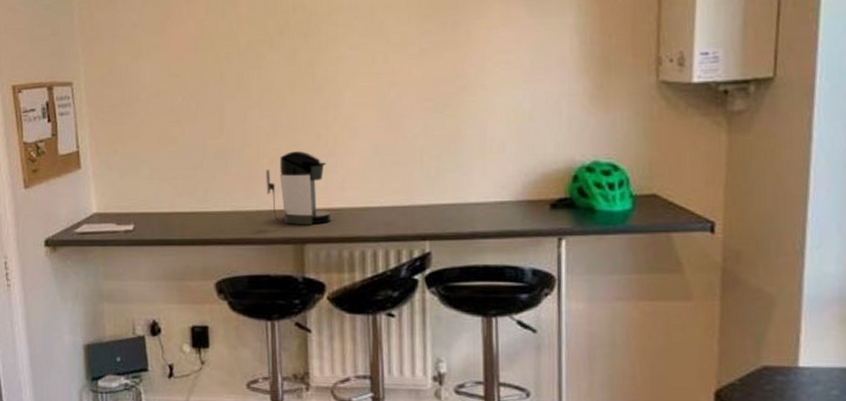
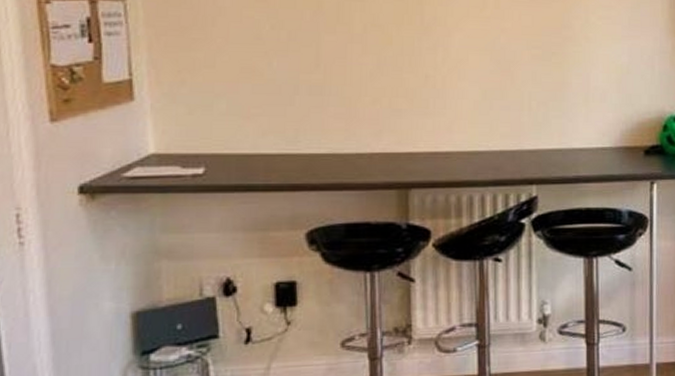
coffee maker: present [266,150,331,225] -> none [368,90,439,169]

